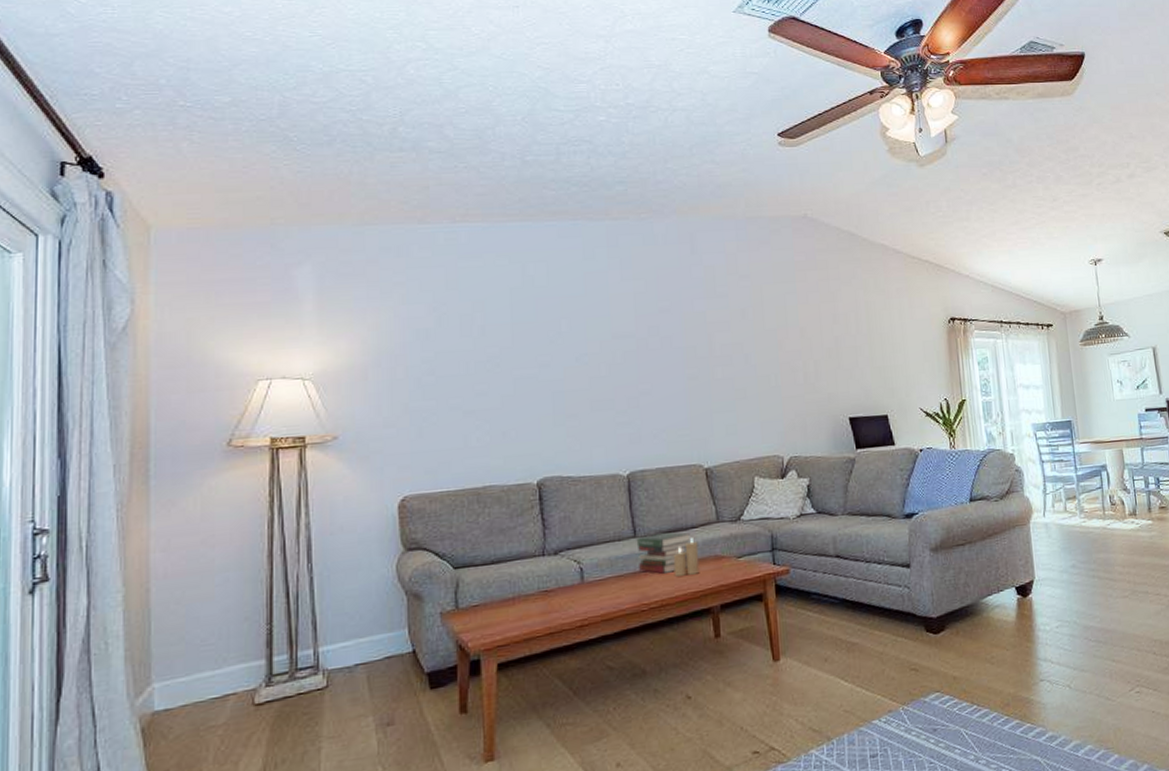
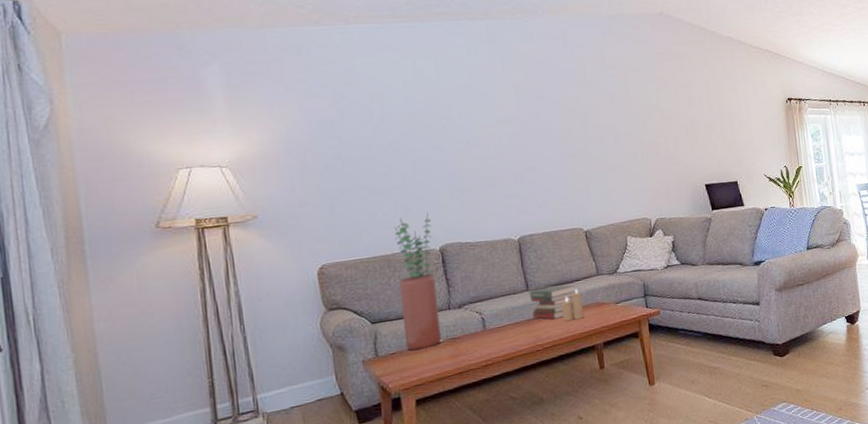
vase: none [487,439,533,604] -> present [395,212,442,351]

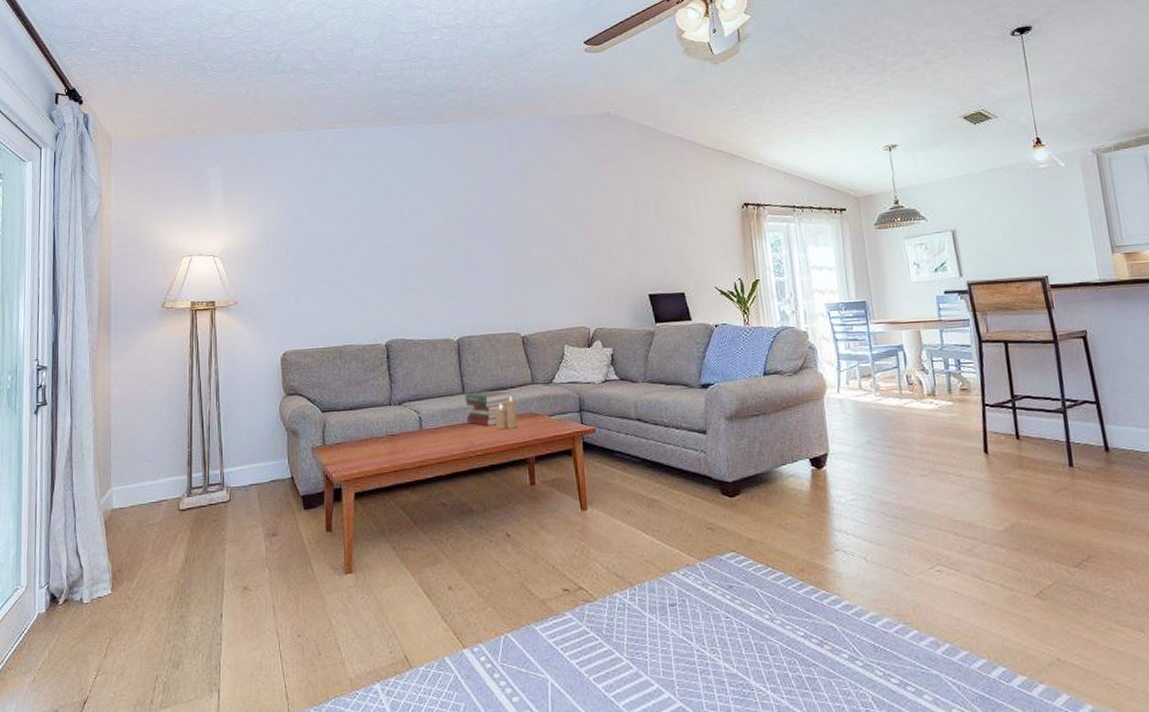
vase: present [395,212,442,351] -> none [347,307,382,443]

